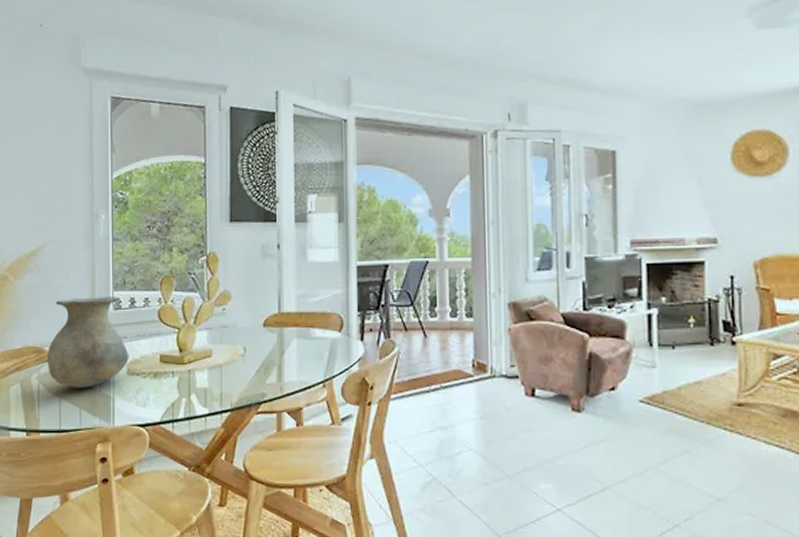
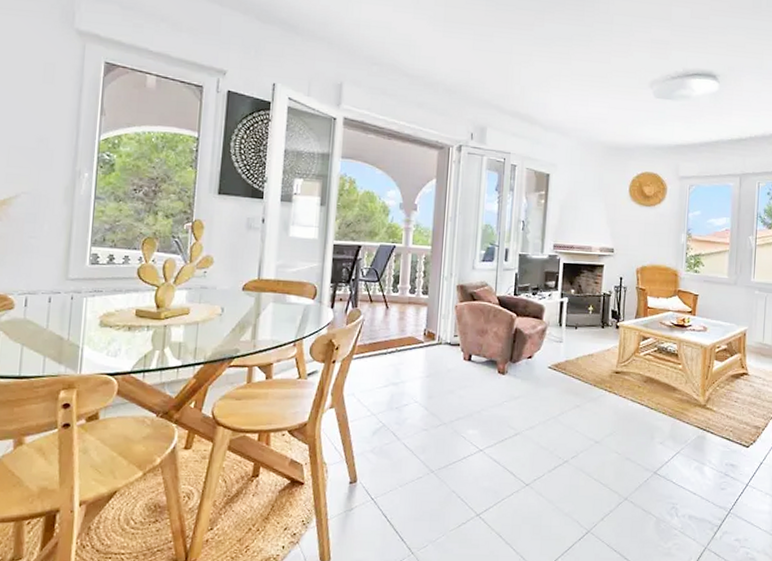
vase: present [46,297,129,388] -> none [10,250,103,337]

